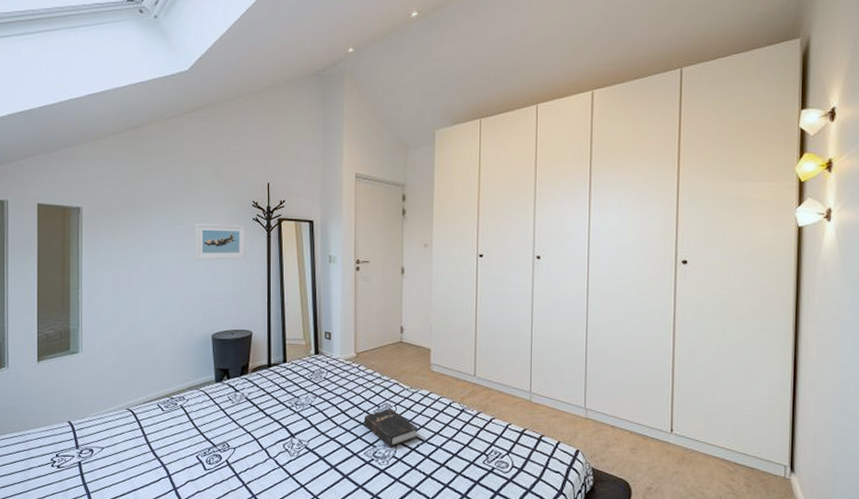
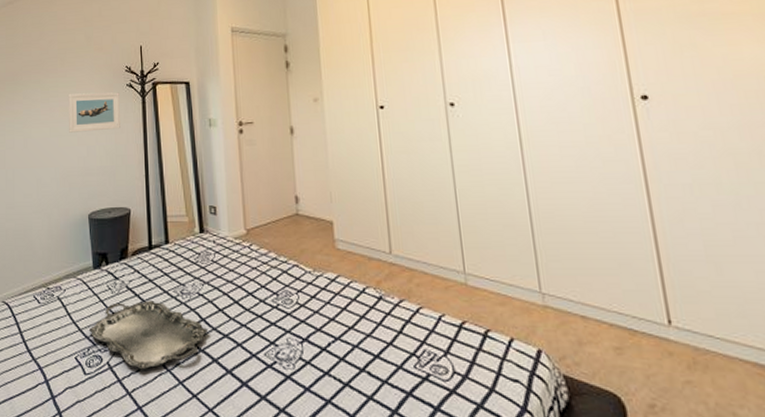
serving tray: none [209,410,318,466] -> present [88,300,209,370]
hardback book: present [364,408,418,448] -> none [261,296,328,347]

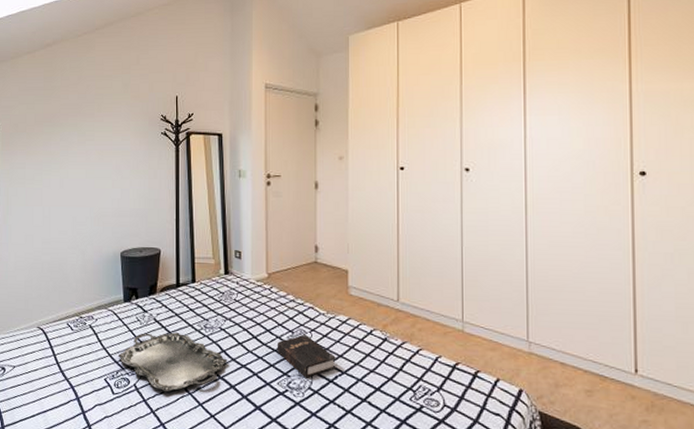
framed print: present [68,92,120,133] -> none [104,138,154,176]
hardback book: none [261,296,328,347] -> present [277,334,336,379]

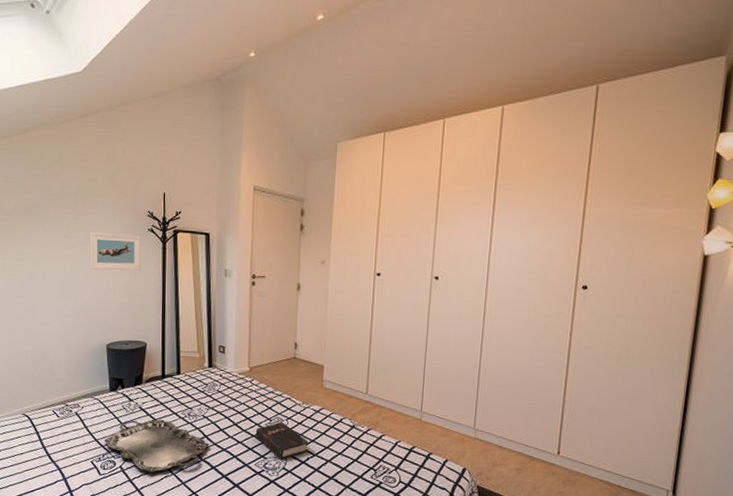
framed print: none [104,138,154,176] -> present [89,232,141,270]

